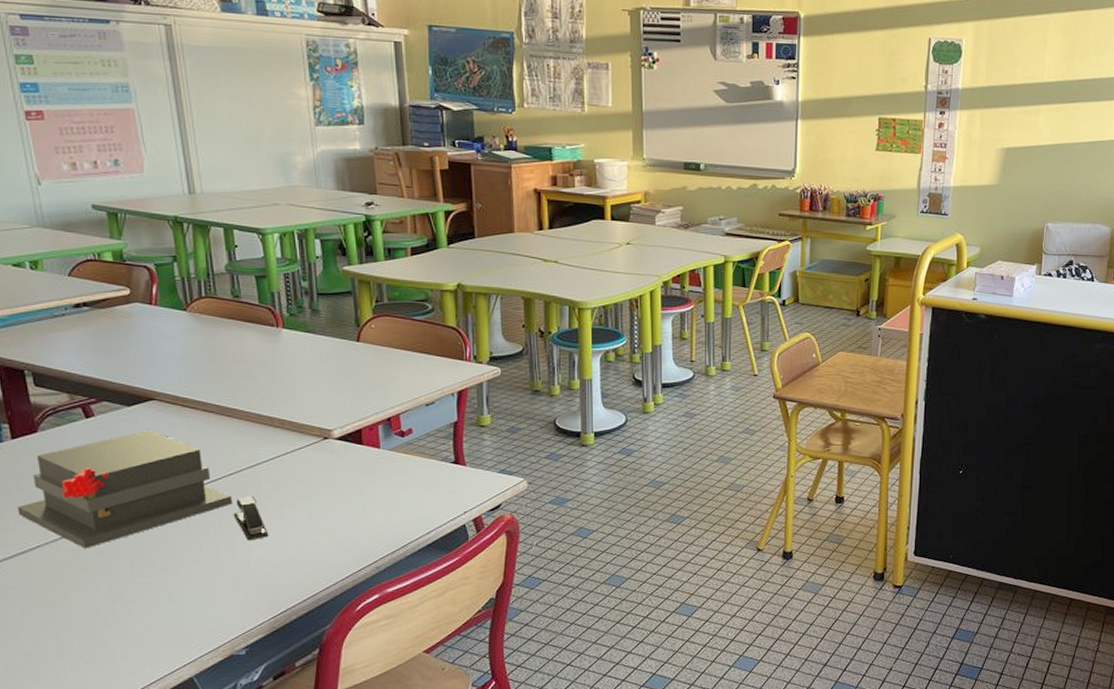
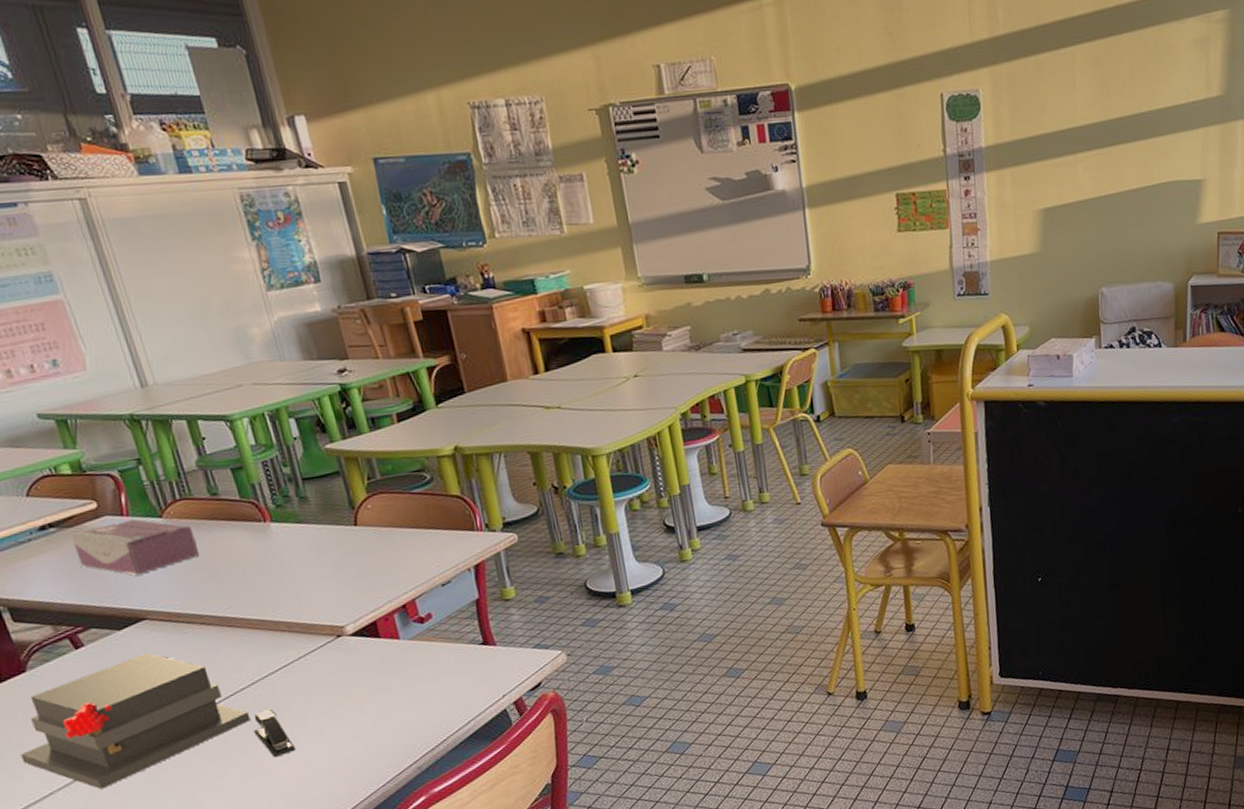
tissue box: none [101,309,214,359] -> present [70,519,200,575]

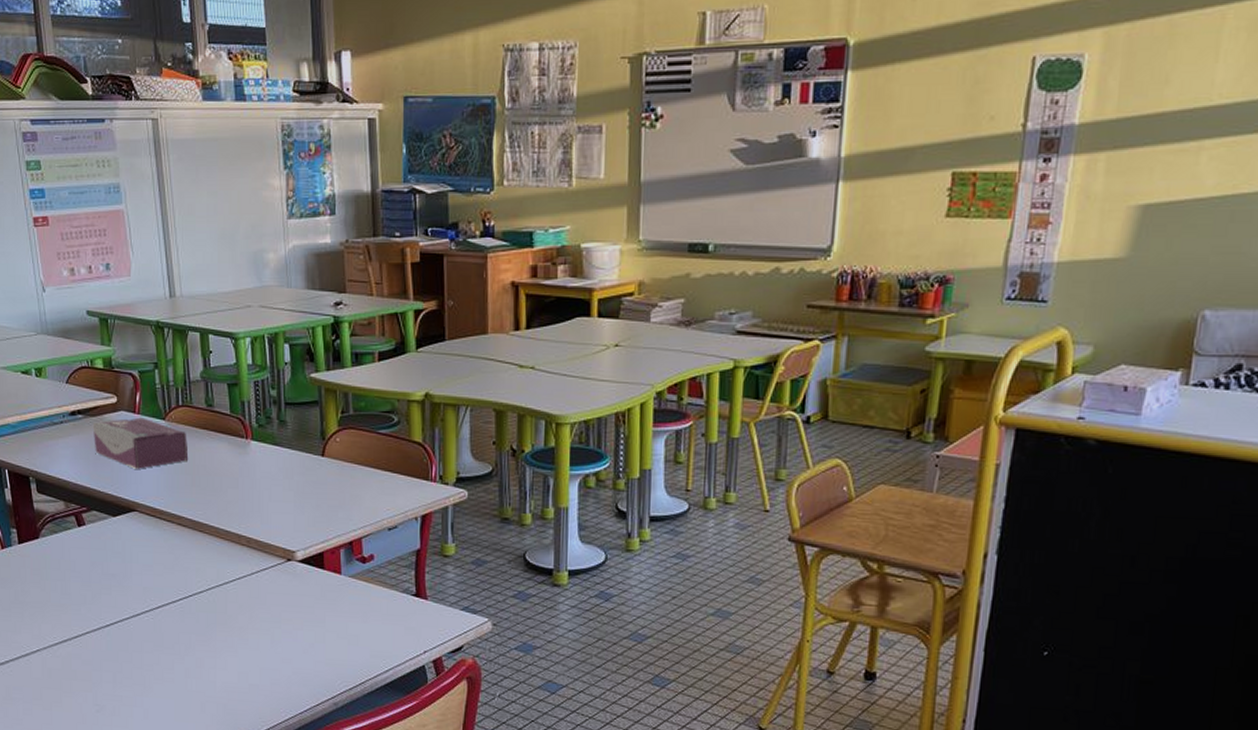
book: present [20,652,251,789] -> none [22,541,202,656]
stapler: present [253,709,296,758] -> none [202,616,234,663]

